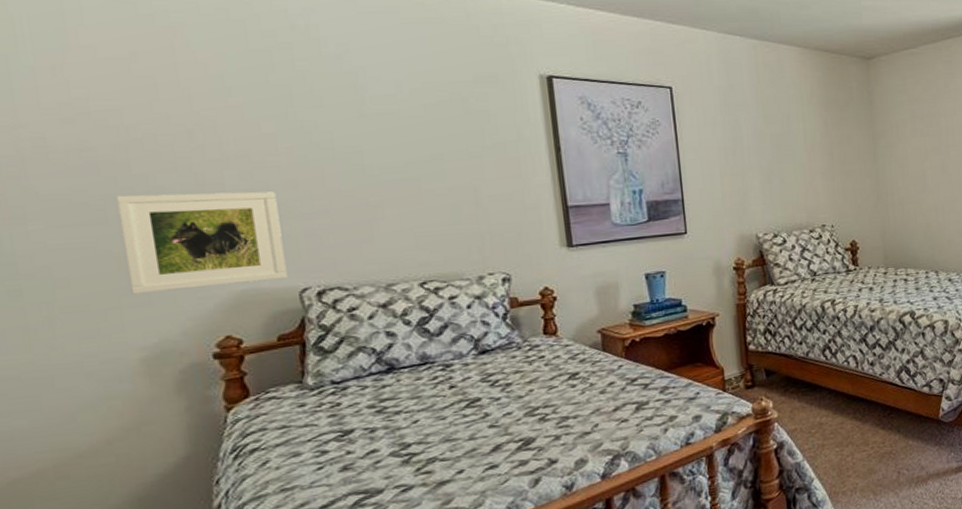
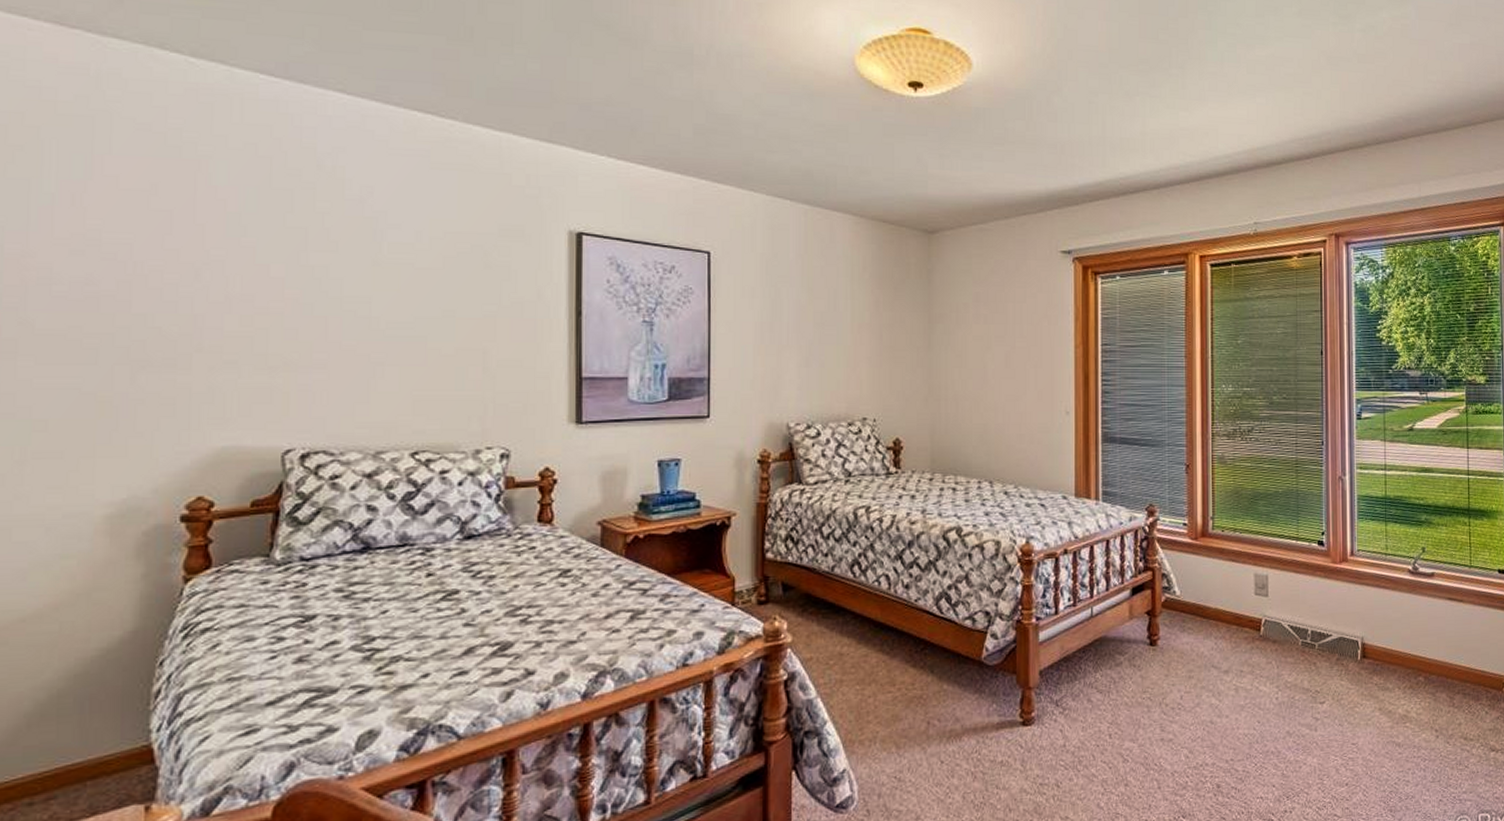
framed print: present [116,191,288,295] -> none [108,334,274,443]

